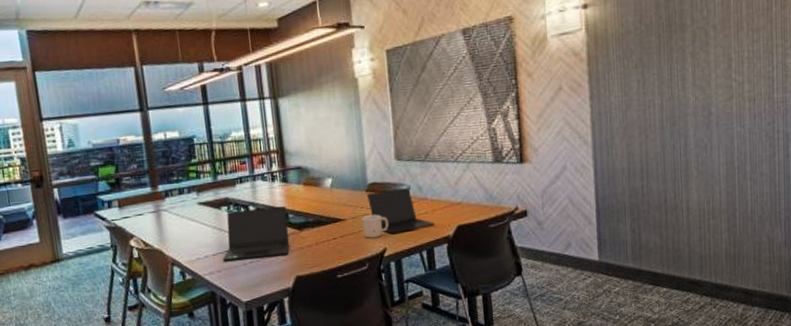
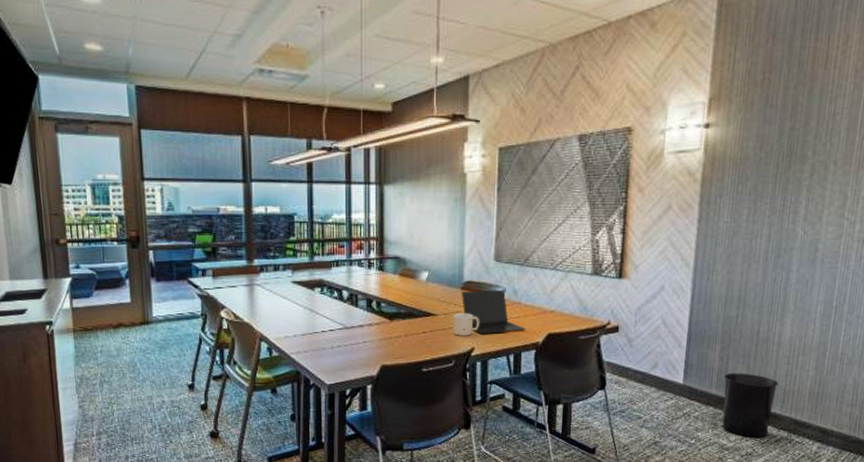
laptop: present [222,206,289,261] -> none [310,294,379,344]
waste bin: none [639,242,694,308] -> present [722,373,779,438]

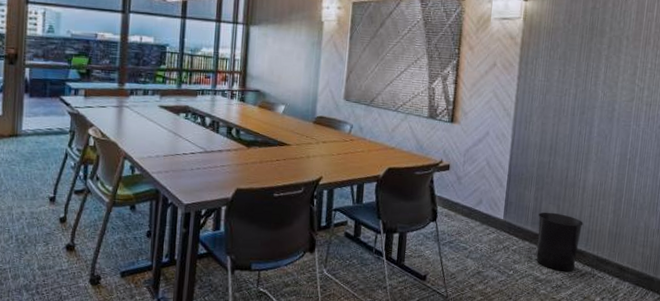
mug: present [453,313,479,336] -> none [304,144,328,166]
laptop: present [462,289,526,335] -> none [313,125,369,166]

